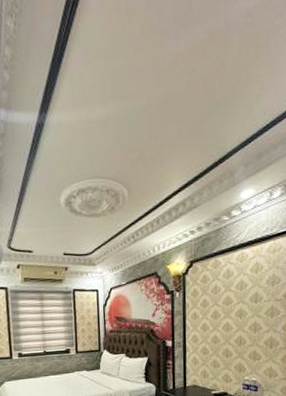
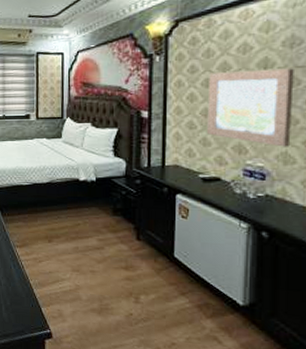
wall art: none [216,301,275,364] -> present [207,68,294,147]

